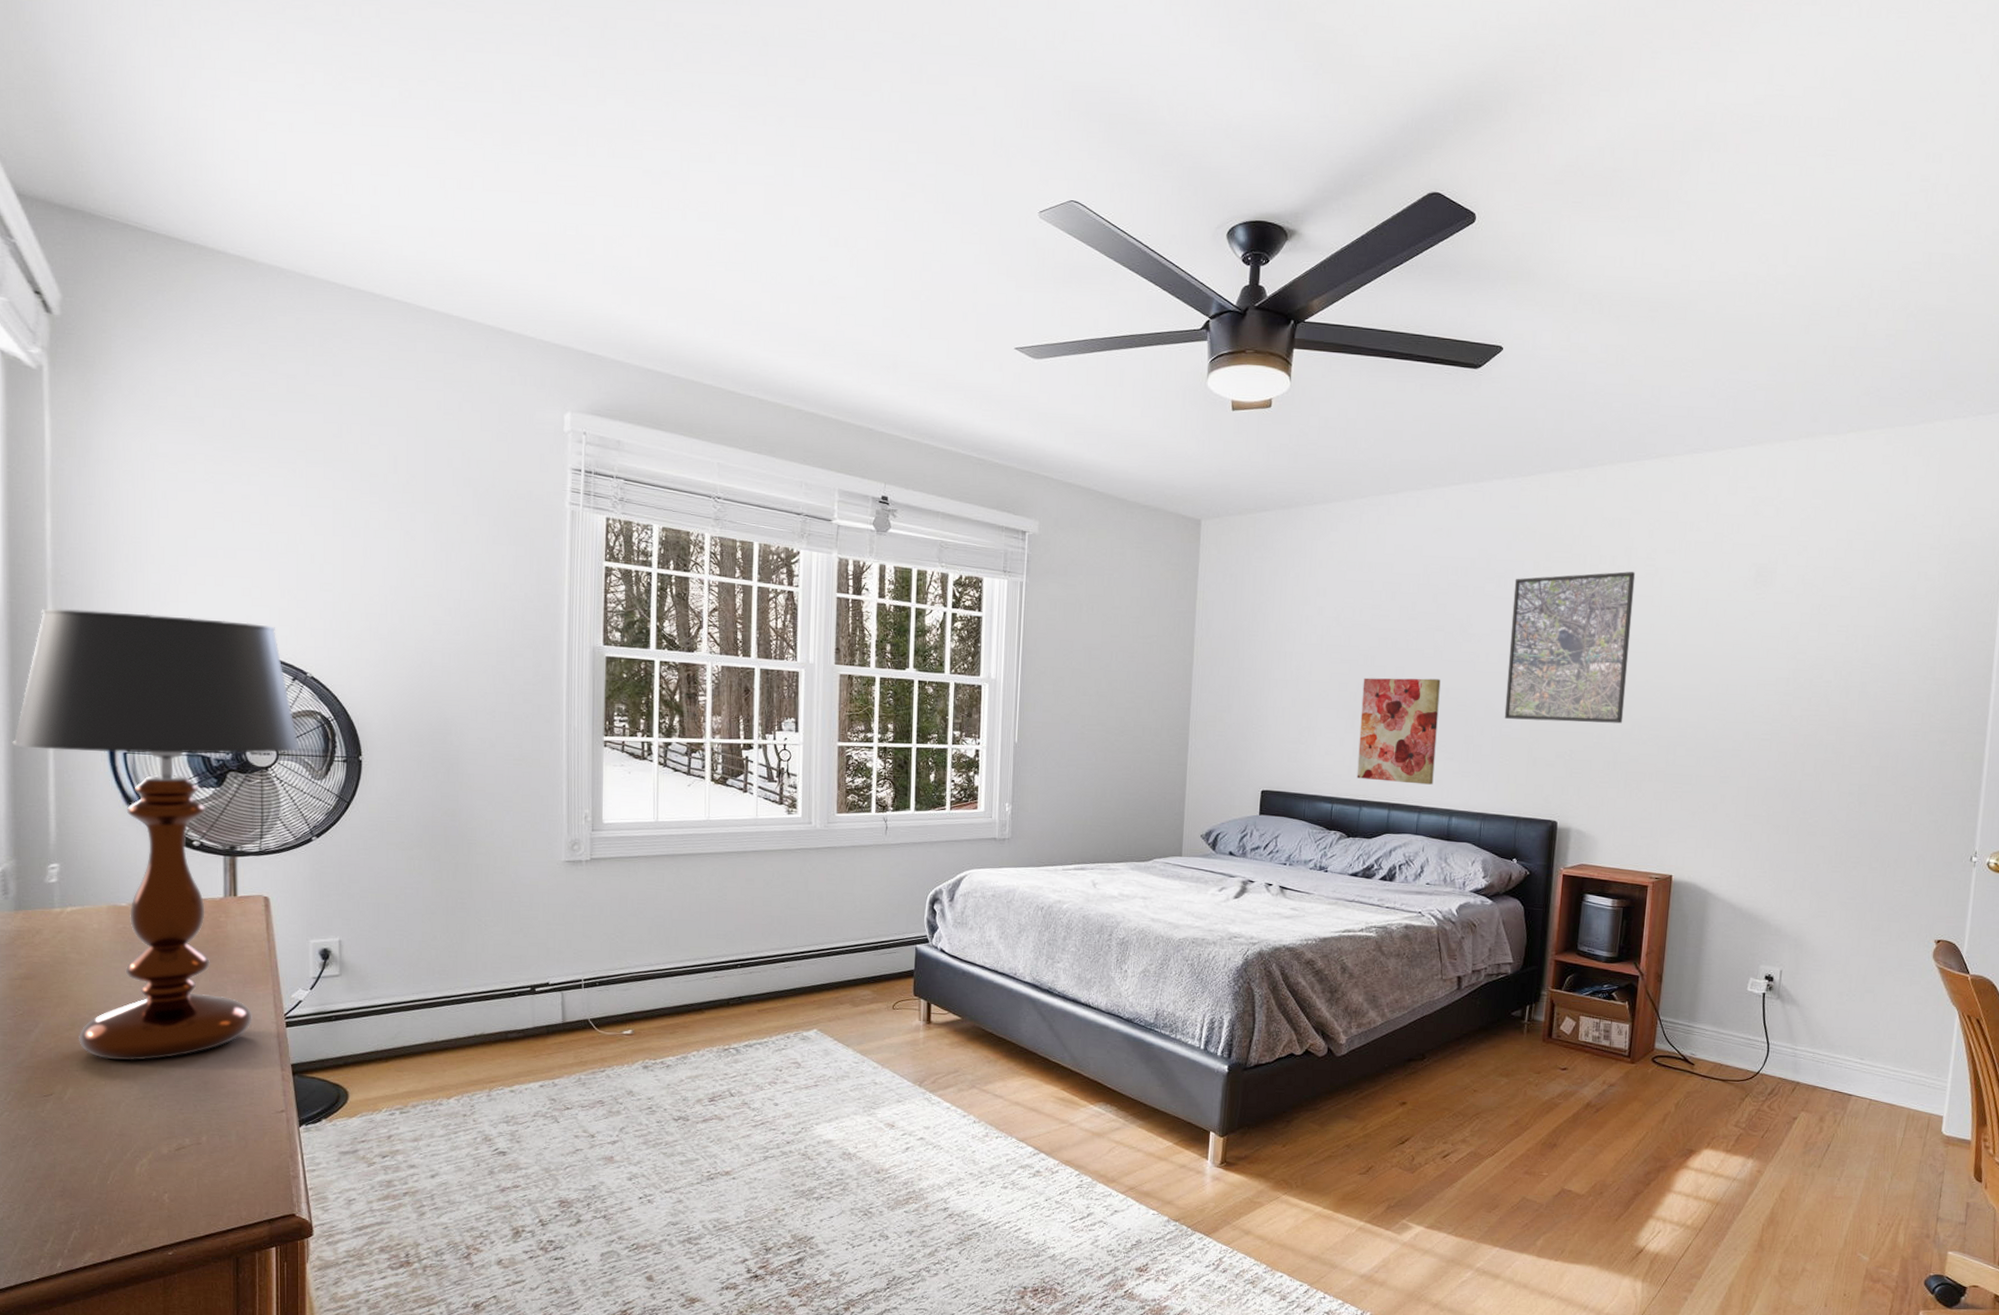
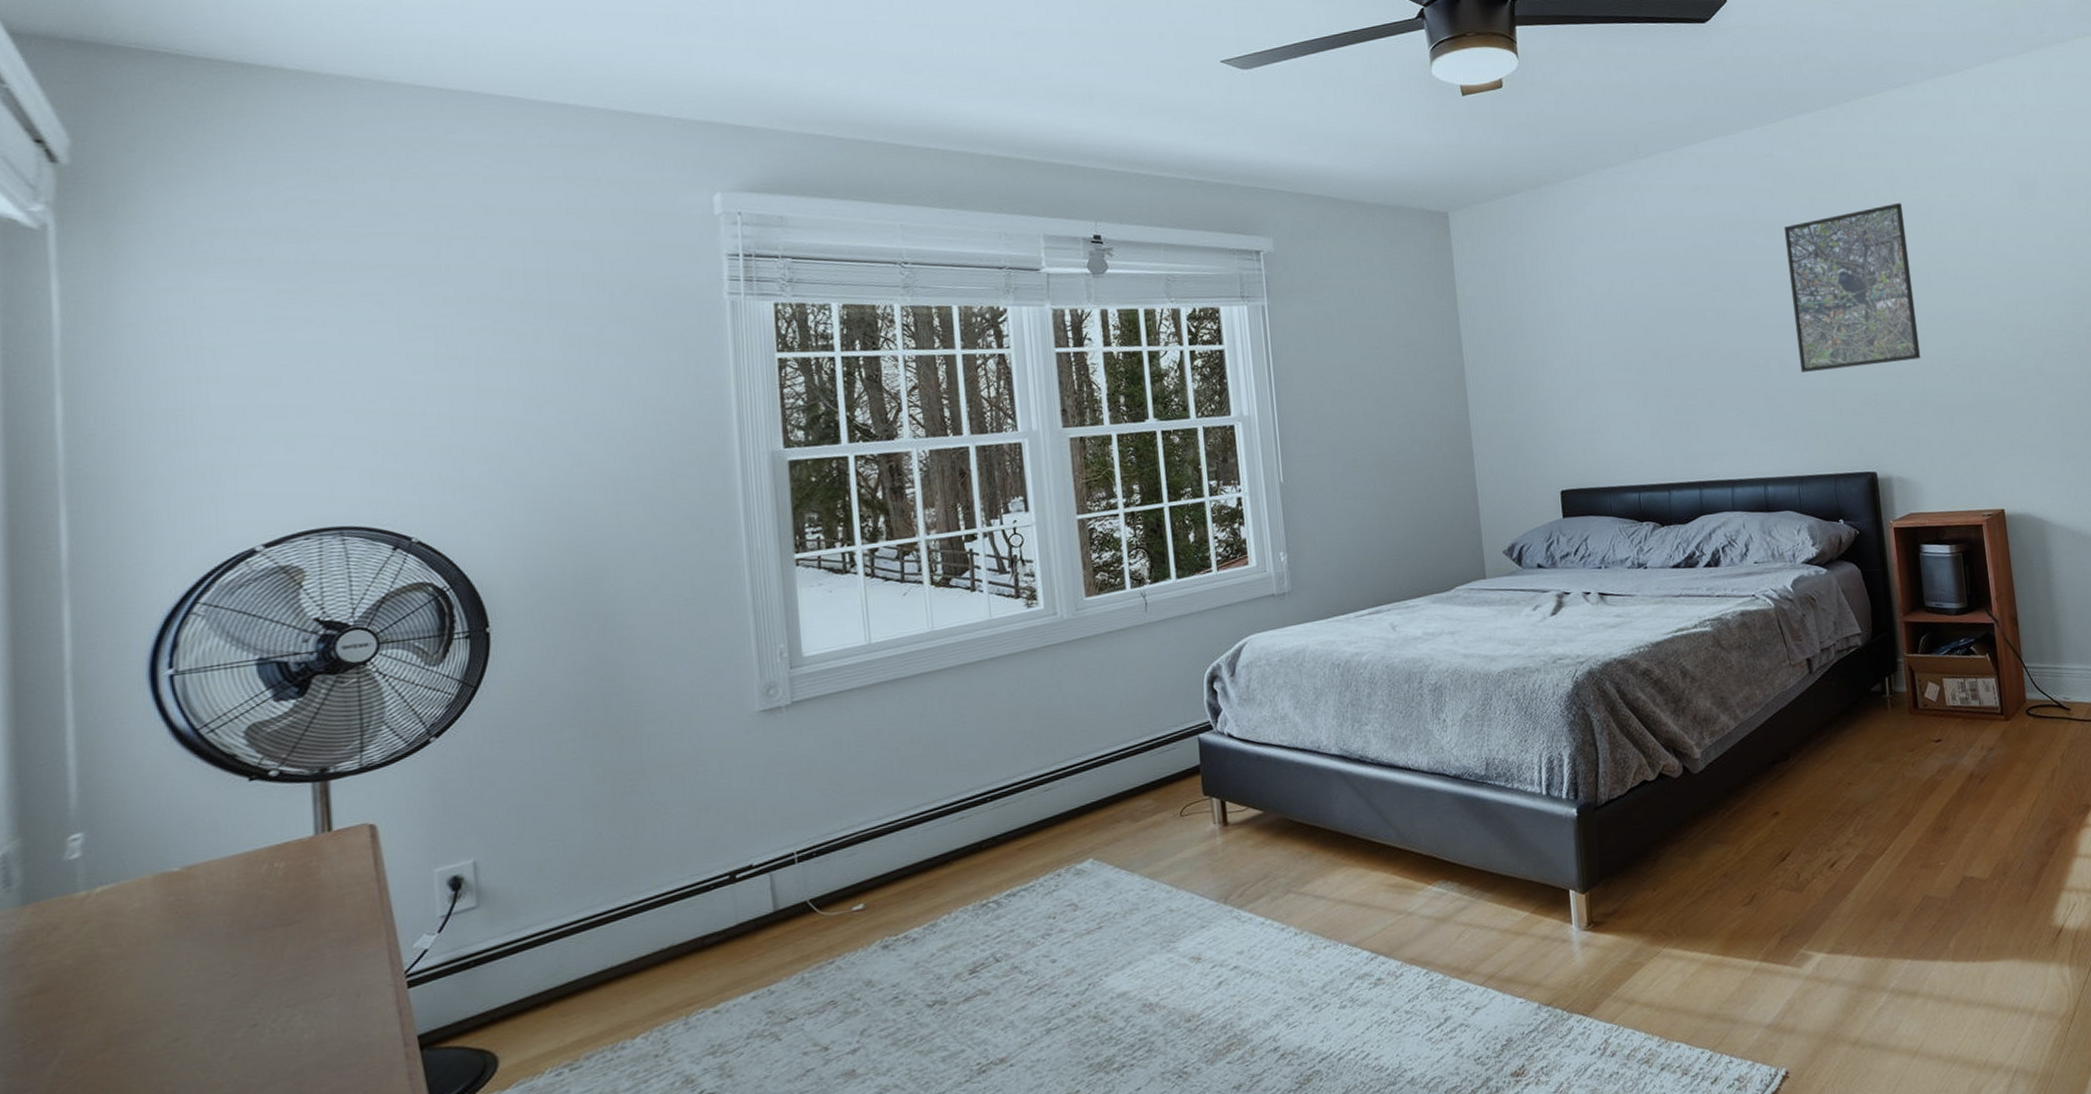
table lamp: present [12,608,300,1061] -> none [14,489,408,1081]
wall art: present [1356,677,1441,785] -> none [1648,342,1741,461]

